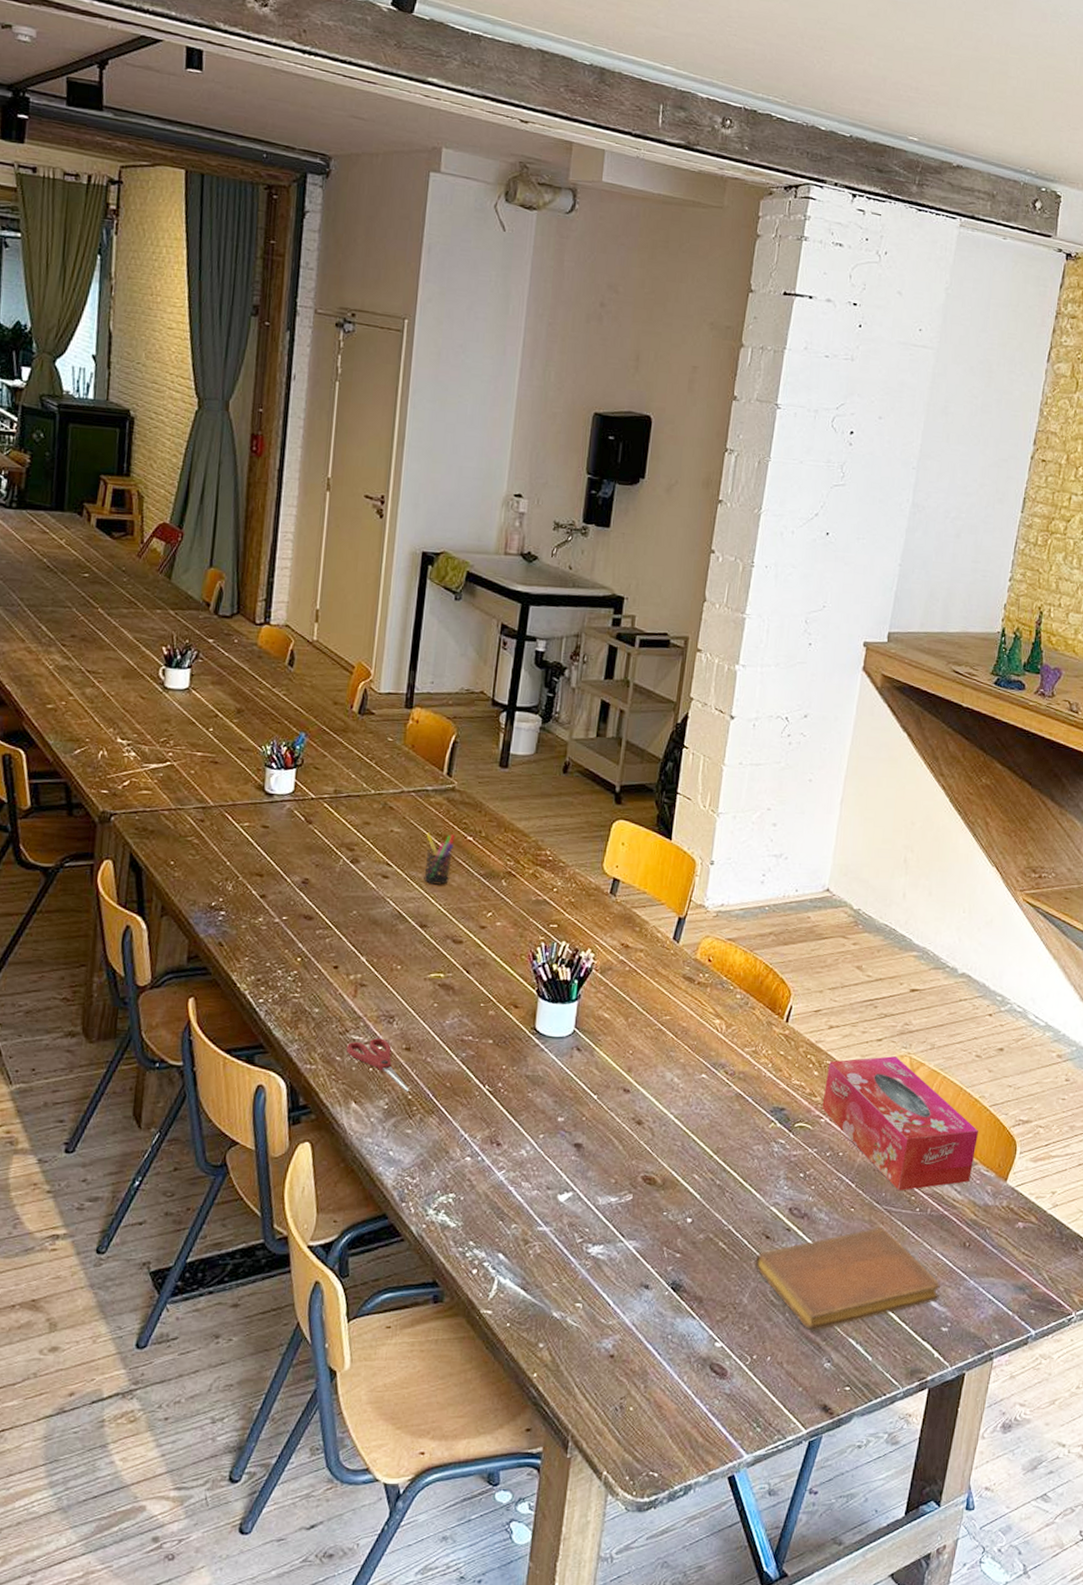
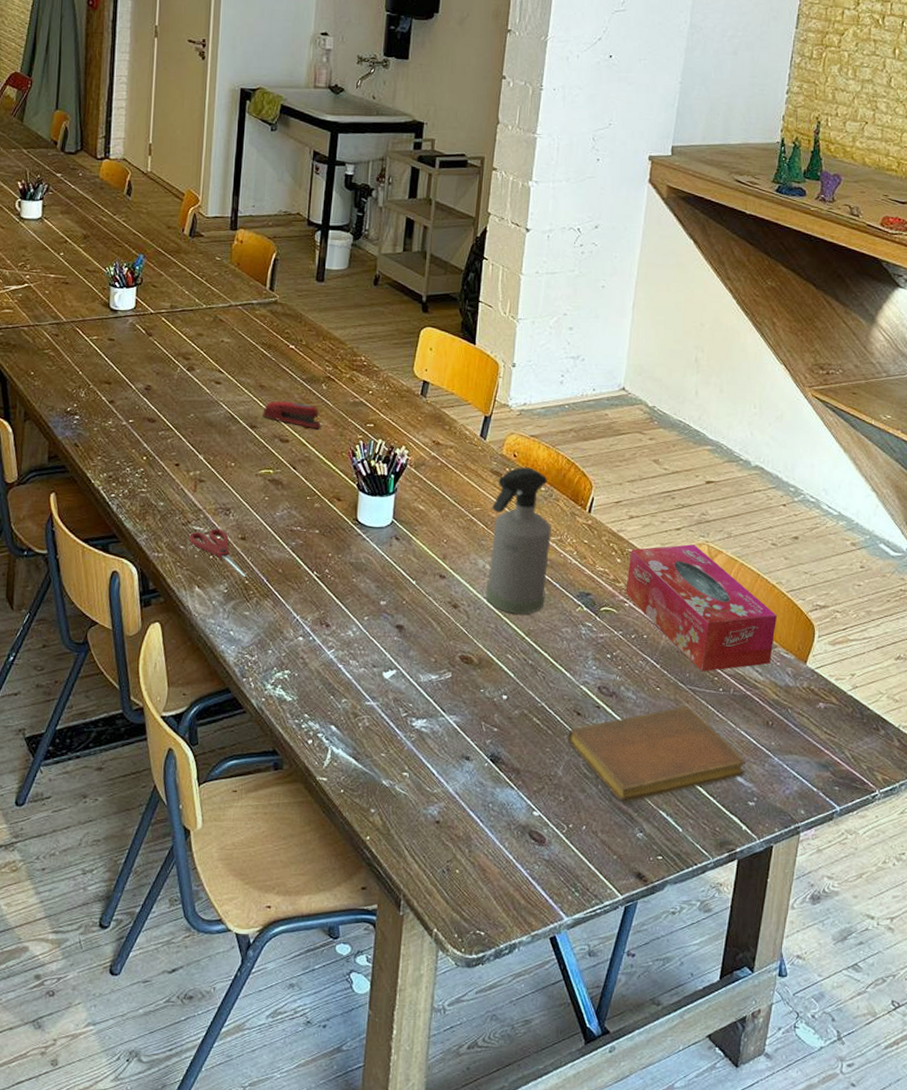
pen holder: present [424,833,455,885] -> none [252,342,279,389]
stapler: none [434,897,501,930] -> present [262,401,323,430]
spray bottle: none [672,973,746,1131] -> present [485,467,552,614]

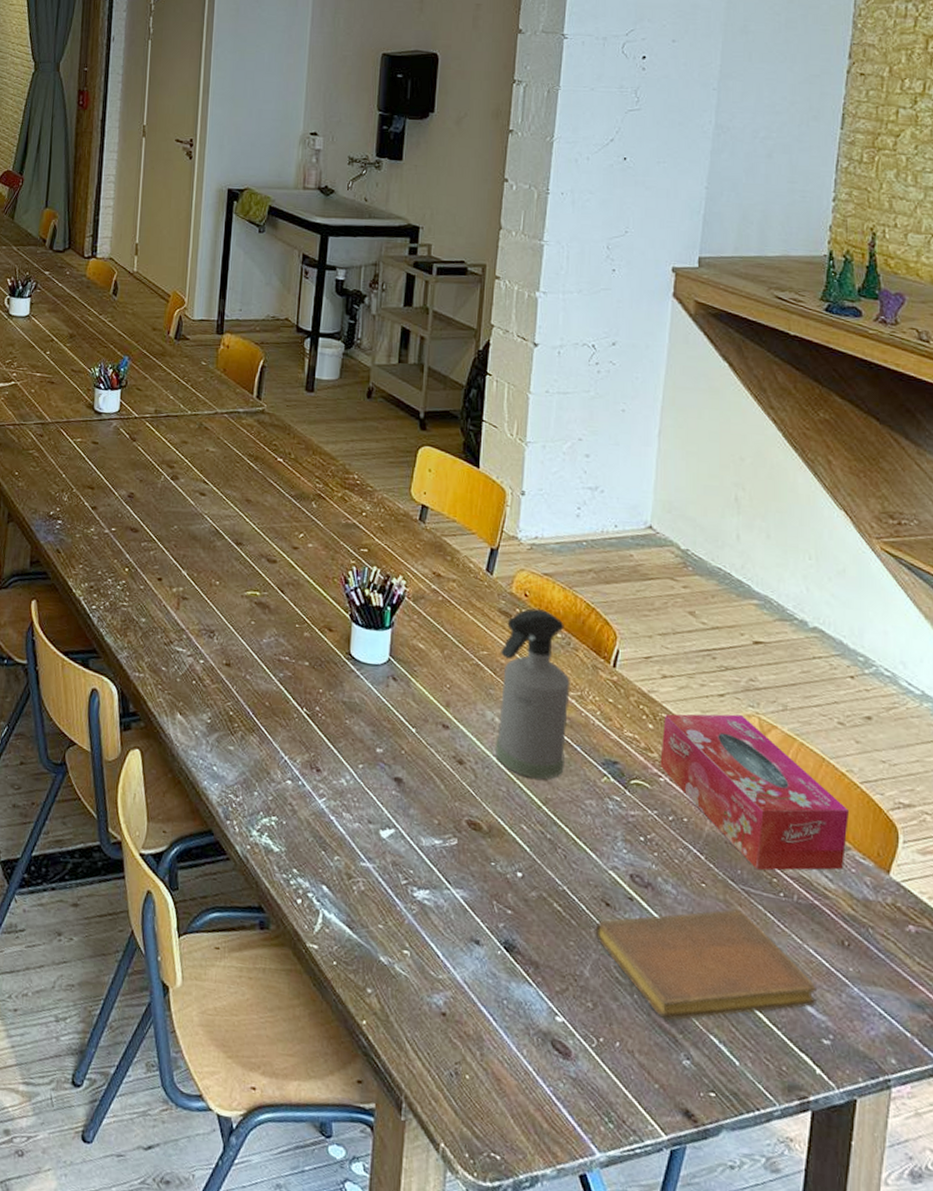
scissors: present [189,529,246,578] -> none [171,651,231,708]
stapler: present [262,401,323,430] -> none [249,517,313,551]

